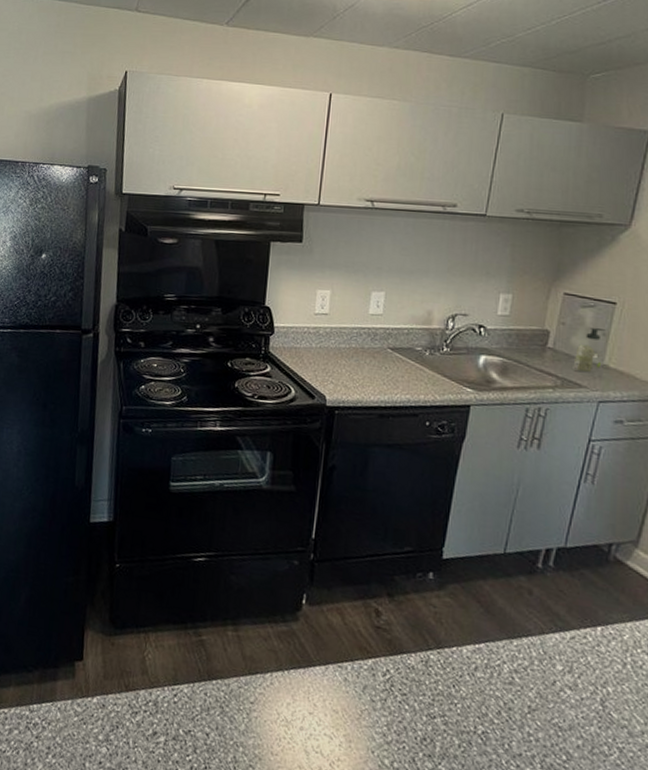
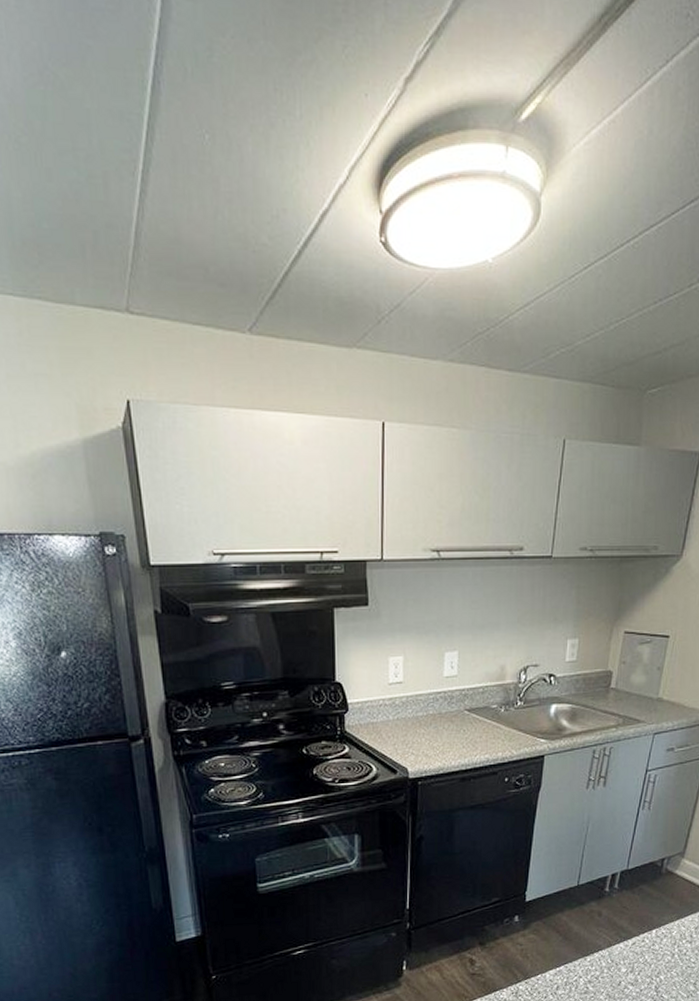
soap dispenser: present [573,327,605,372] -> none [632,662,660,707]

